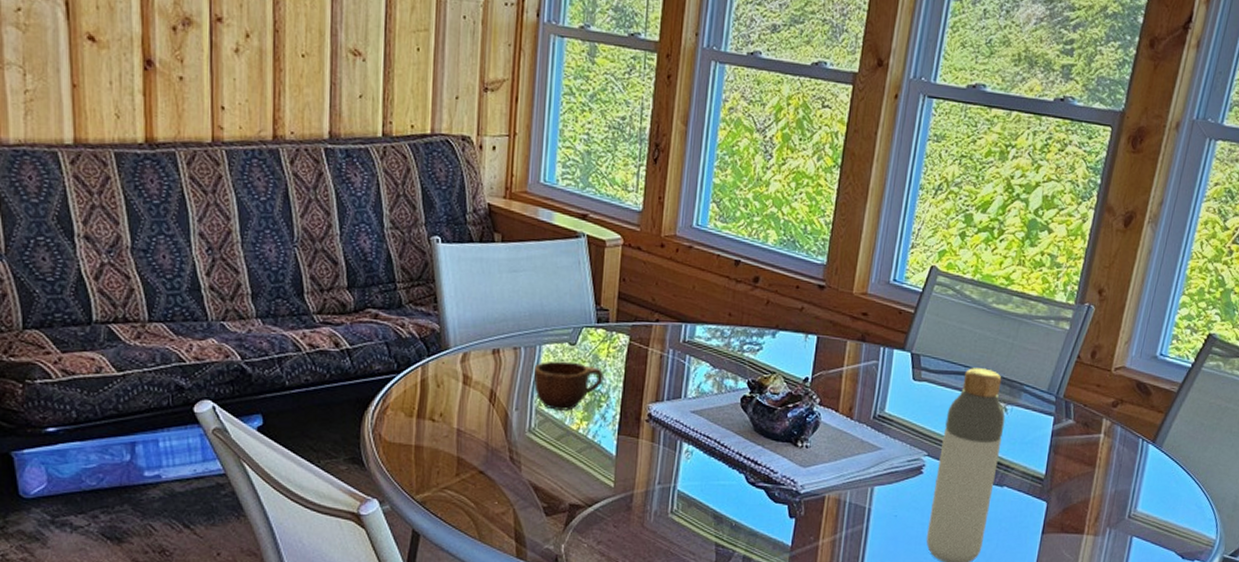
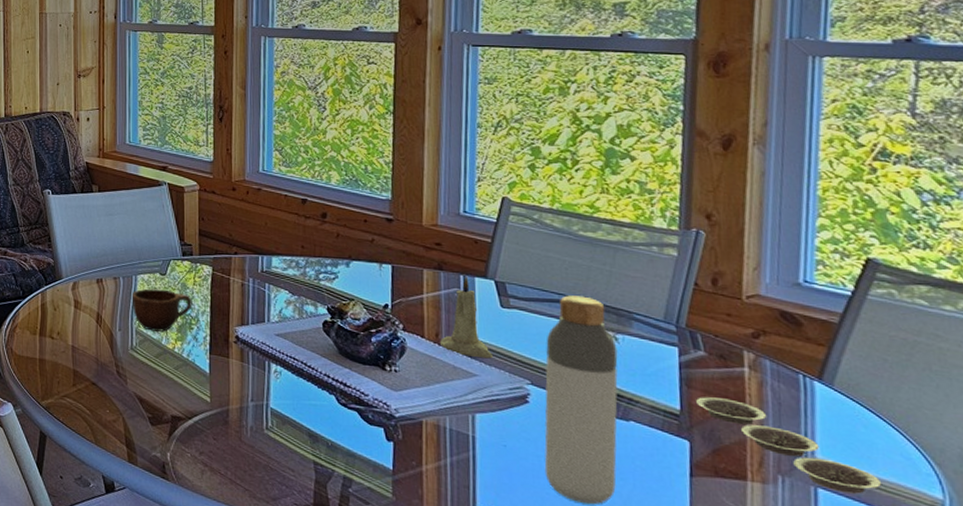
candle: none [852,348,899,432] -> present [440,276,494,359]
plate: none [1059,462,1178,539] -> present [696,397,882,494]

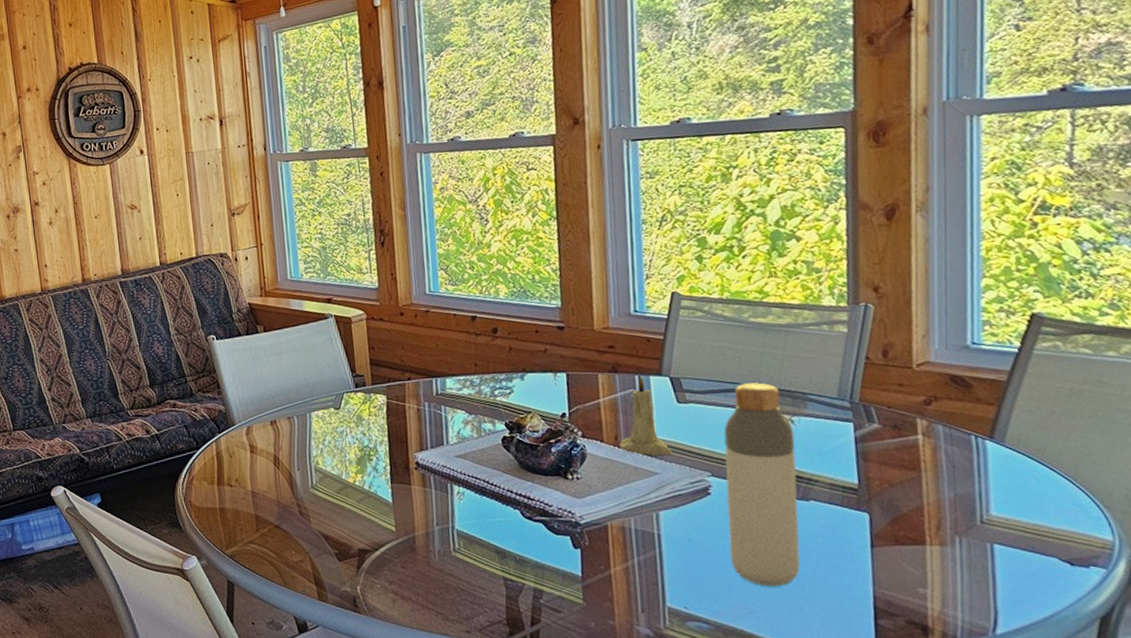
mug: present [131,288,193,332] -> none [307,423,370,467]
plate: present [696,397,882,494] -> none [873,467,1055,546]

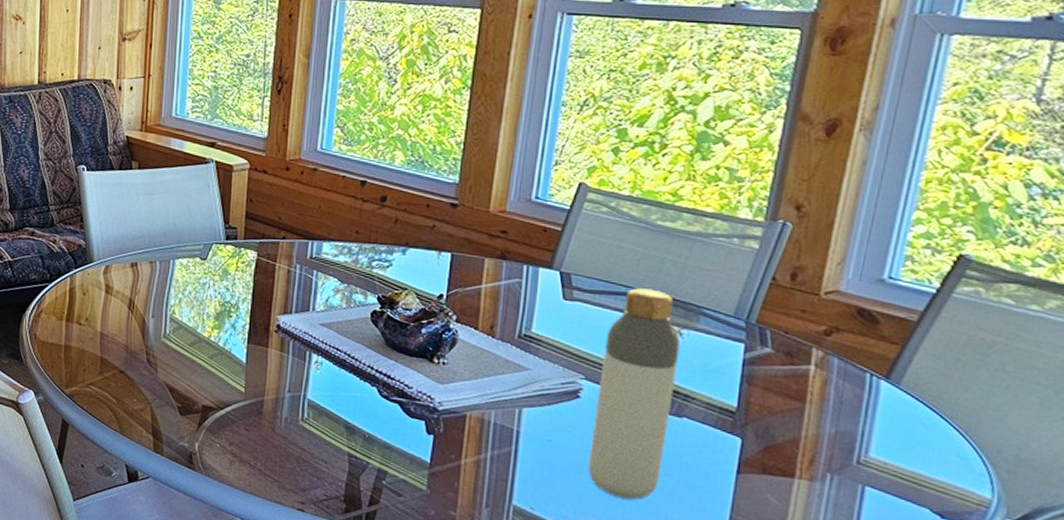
candle: present [619,375,674,456] -> none [494,266,549,353]

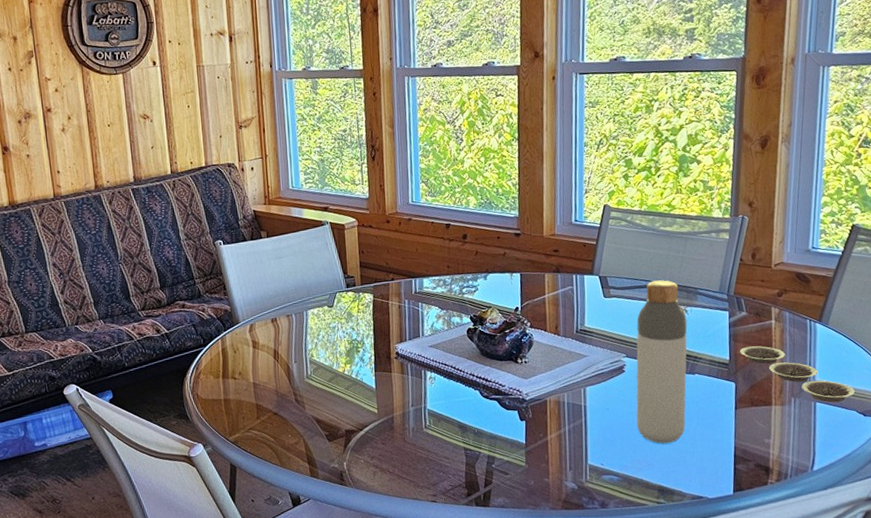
plate: none [755,394,932,493] -> present [740,346,856,403]

